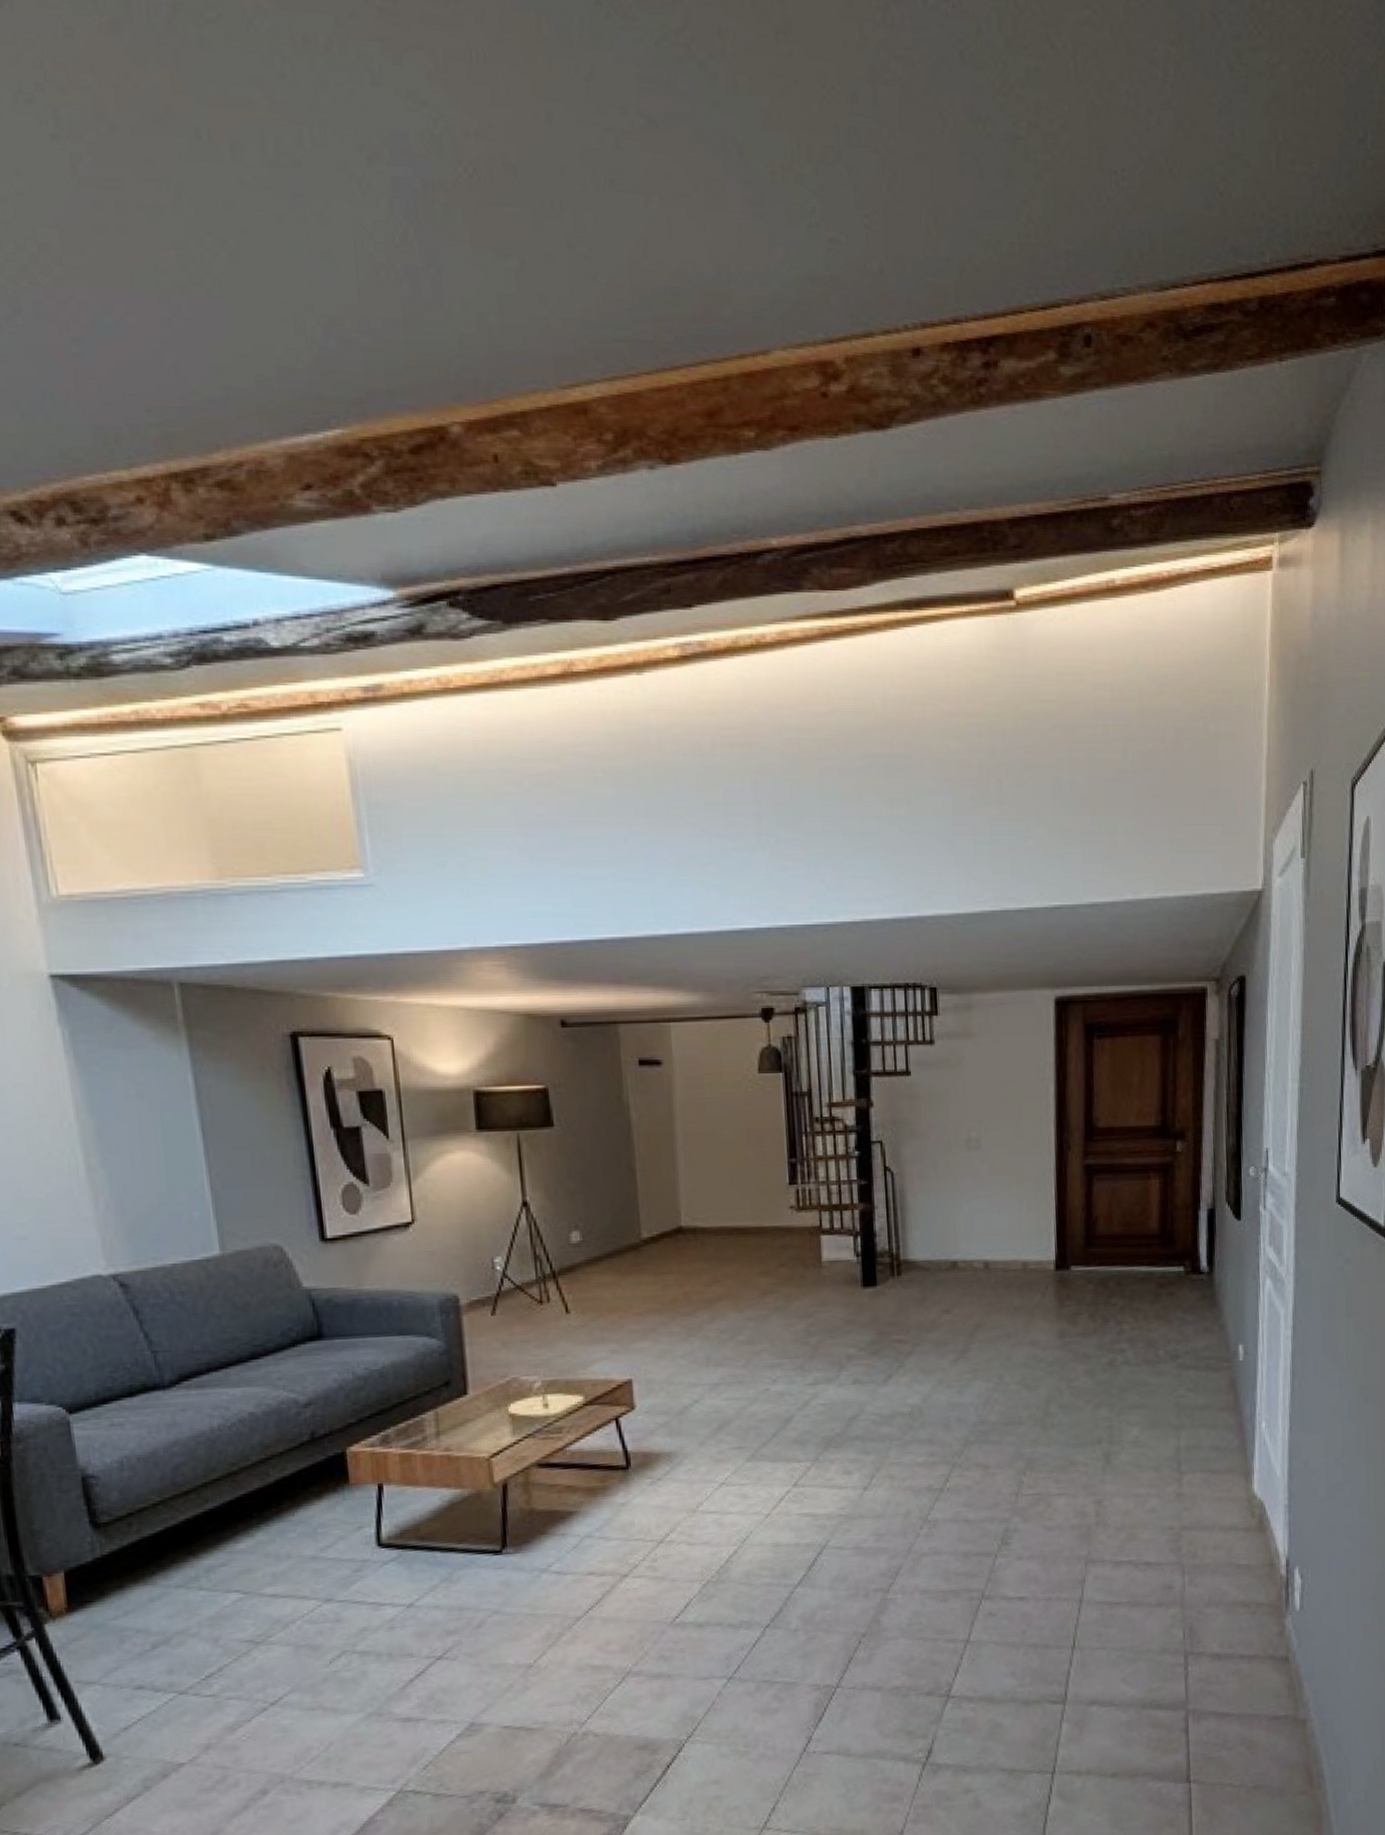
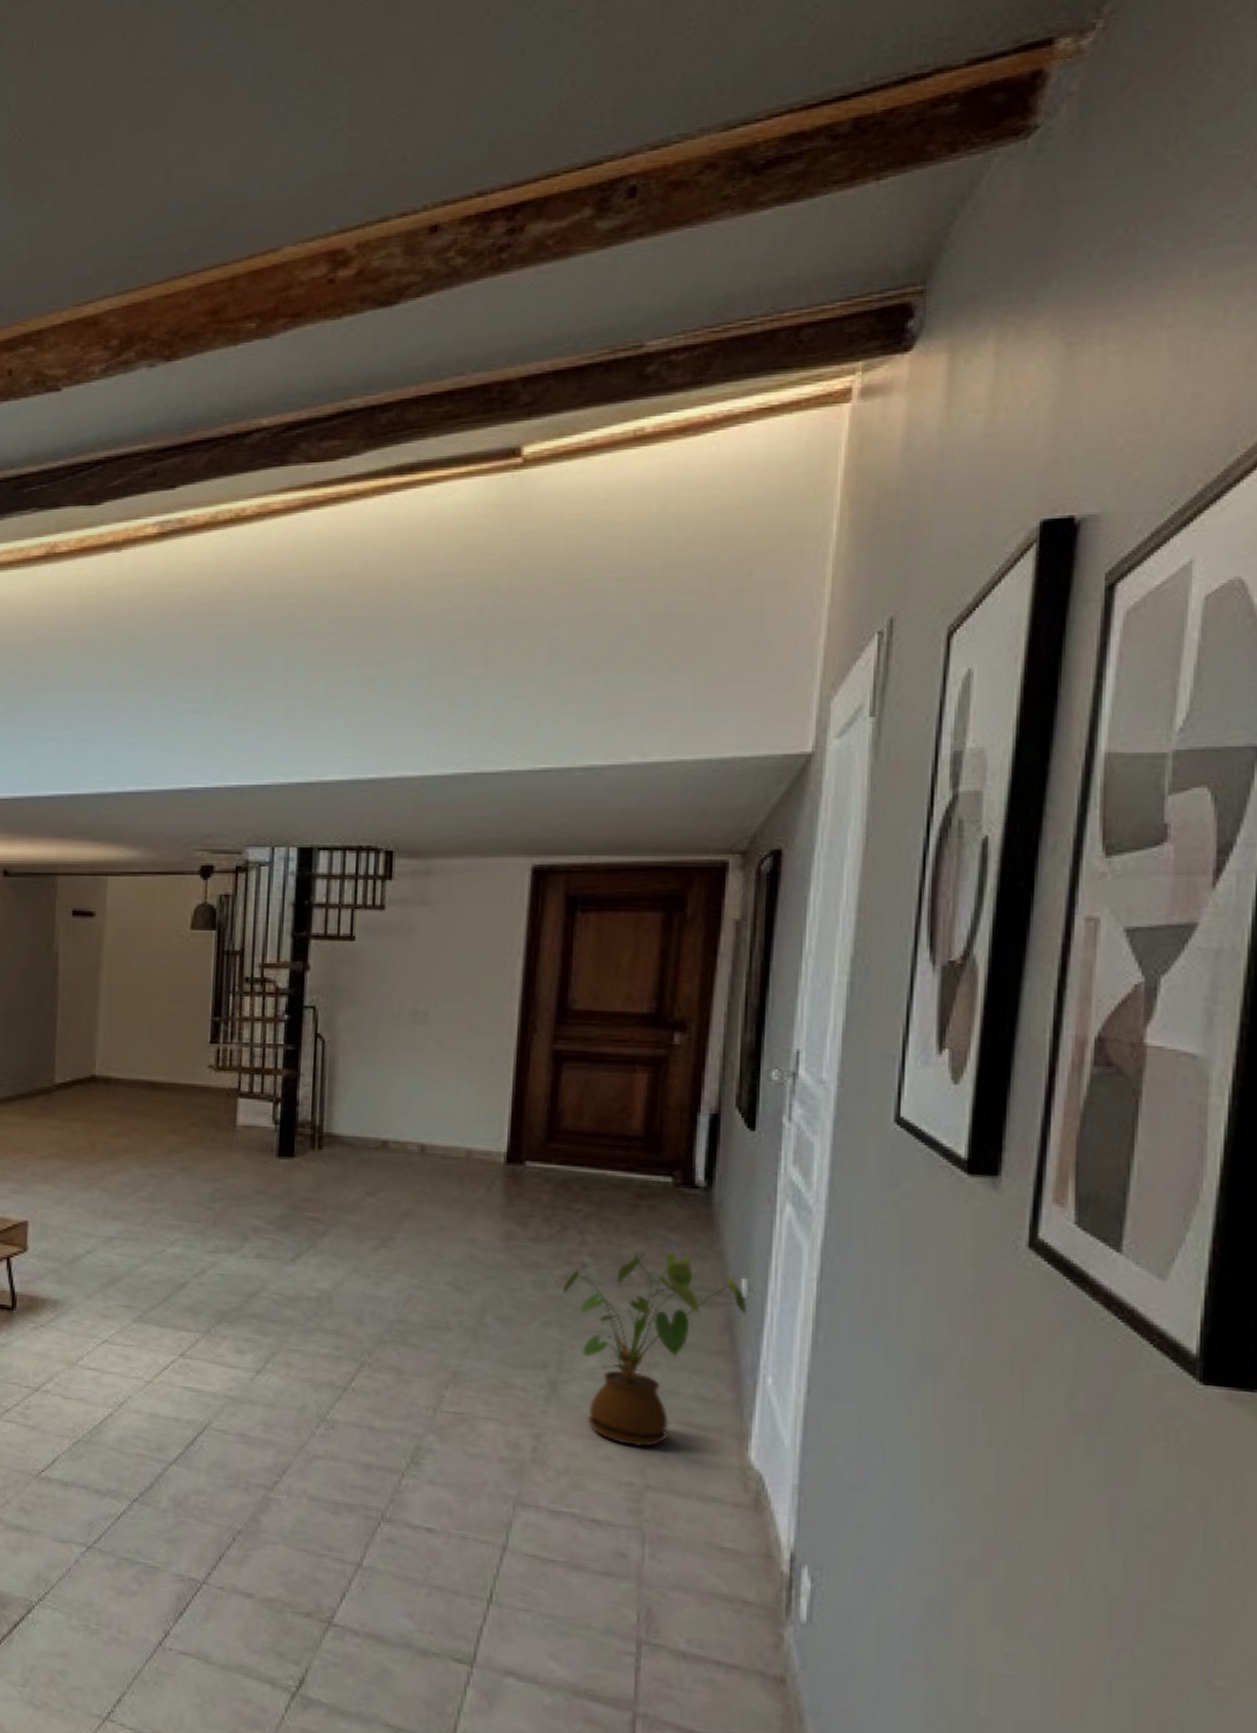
house plant: none [1108,1330,1244,1496] -> present [563,1252,747,1447]

